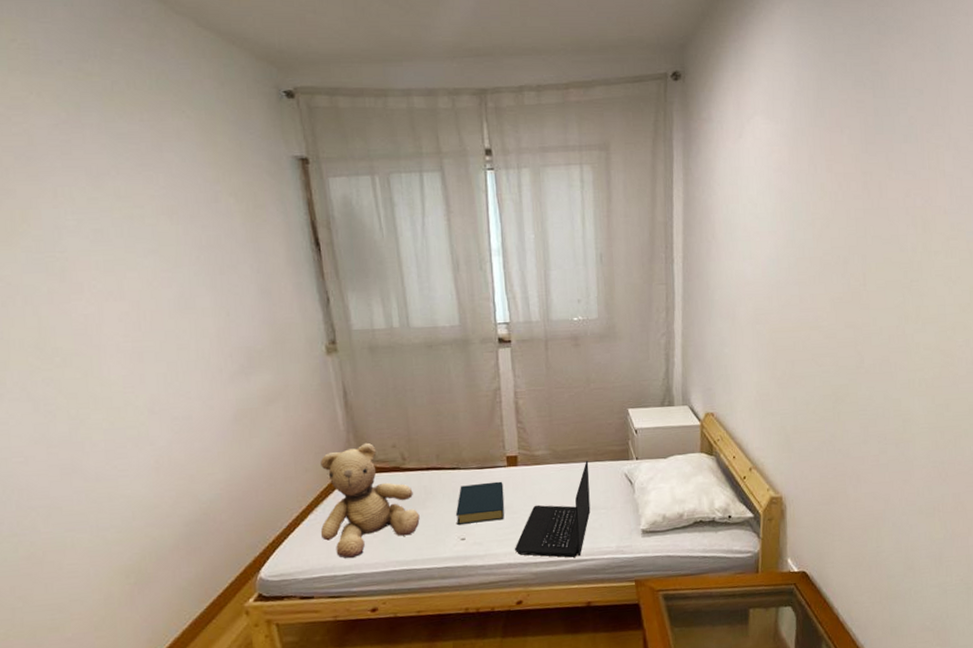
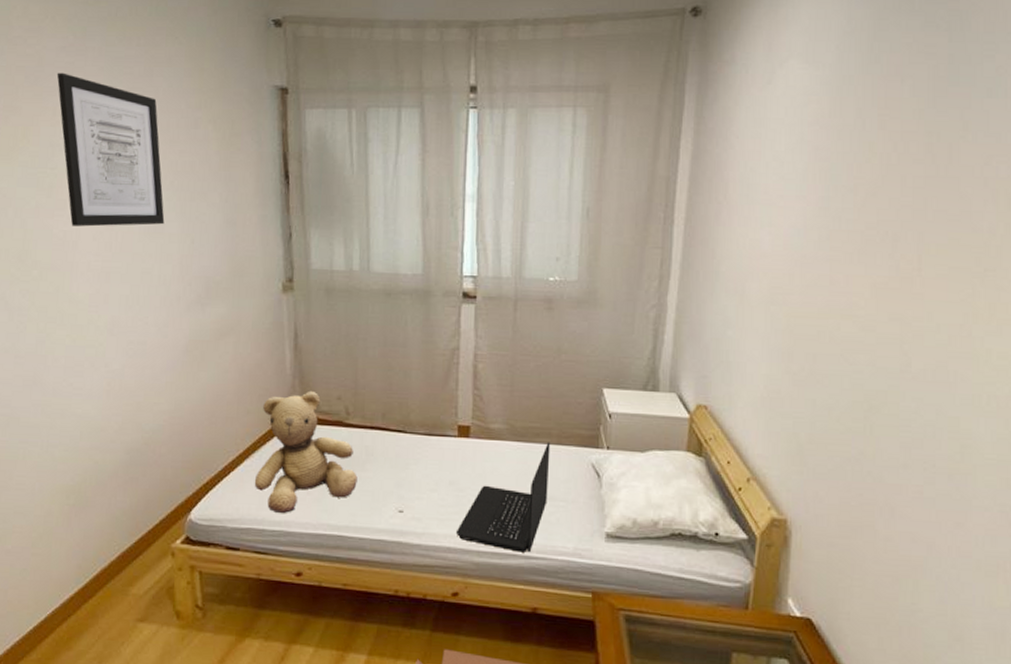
wall art: none [52,151,195,309] -> present [56,72,165,227]
hardback book: present [456,481,505,525] -> none [396,451,451,496]

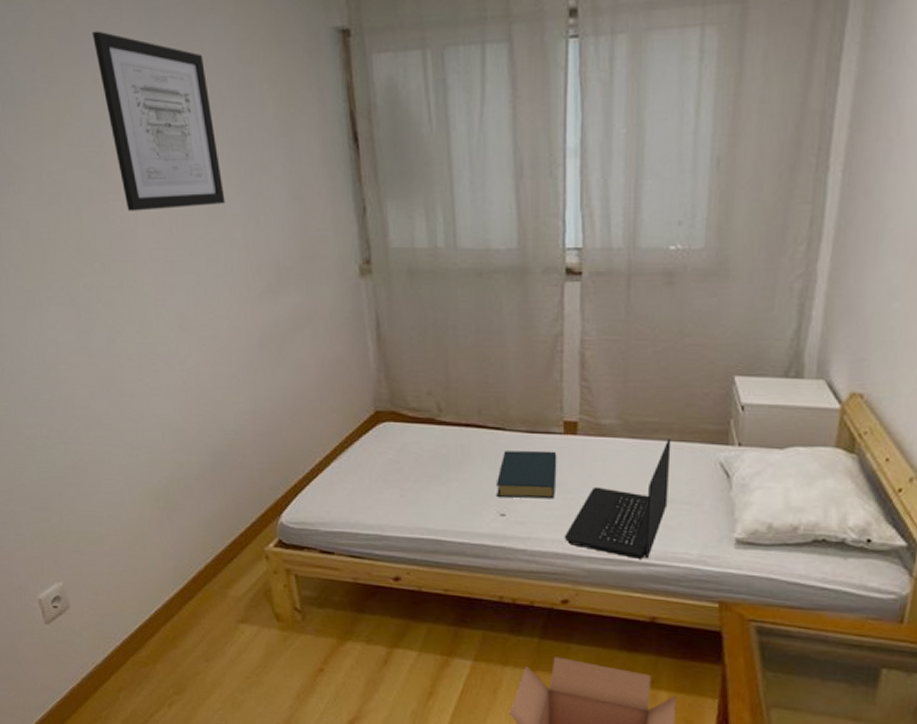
teddy bear: present [254,390,358,514] -> none [344,385,454,518]
hardback book: none [396,451,451,496] -> present [497,450,557,499]

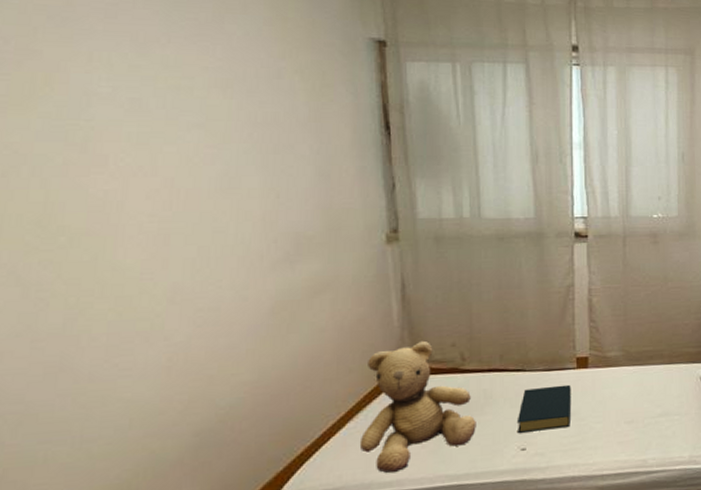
wall art: present [91,31,225,211] -> none [93,14,242,184]
teddy bear: none [344,385,454,518] -> present [359,340,476,473]
laptop: present [564,438,671,559] -> none [579,362,664,469]

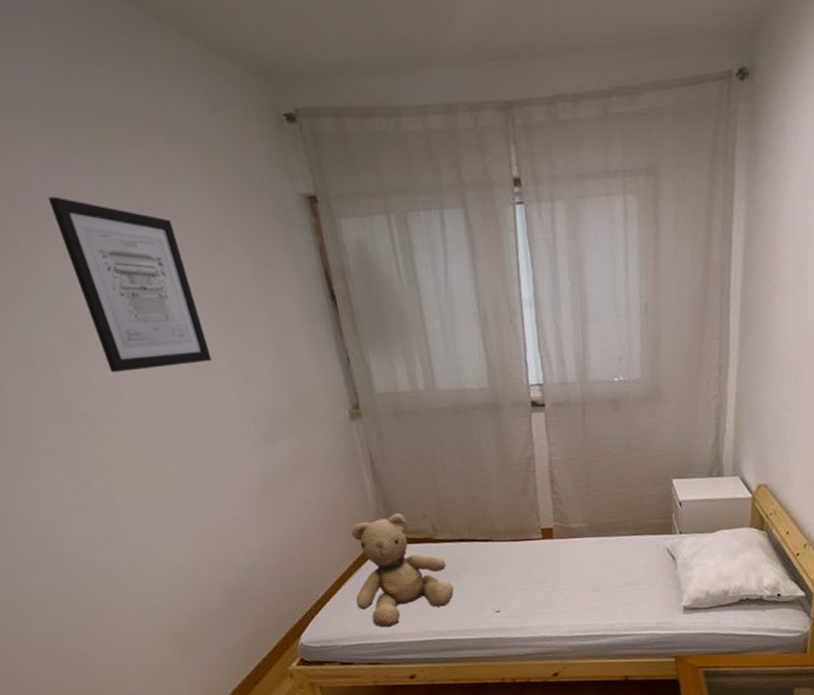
wall art: none [93,14,242,184] -> present [47,196,212,372]
hardback book: present [518,384,572,433] -> none [490,554,540,597]

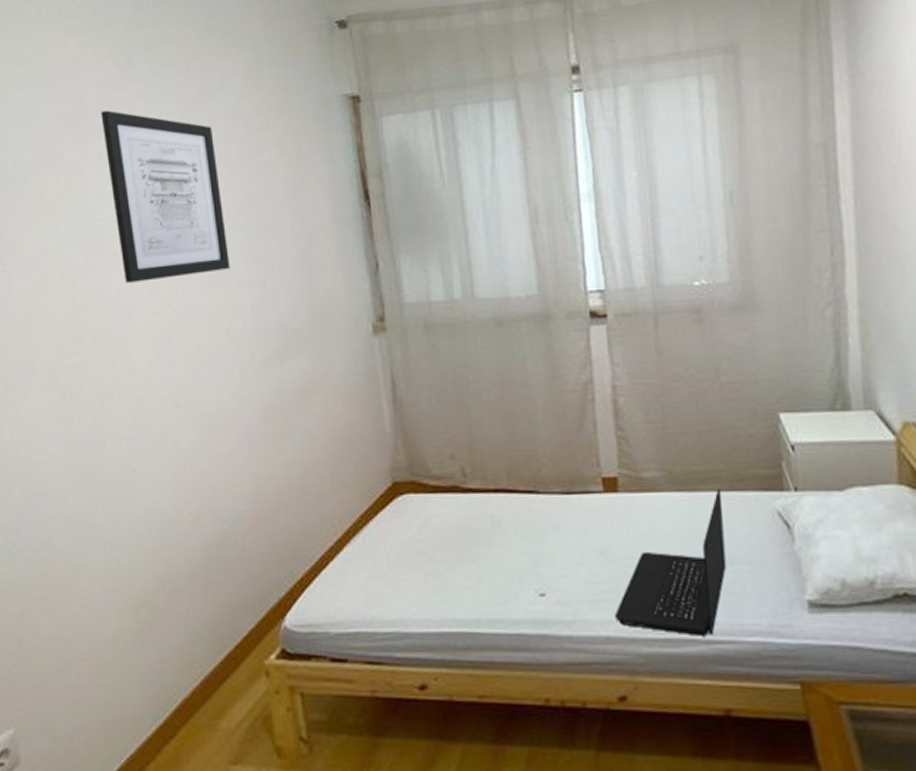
teddy bear: present [351,512,454,628] -> none [358,451,485,611]
laptop: none [550,534,630,633] -> present [614,488,727,636]

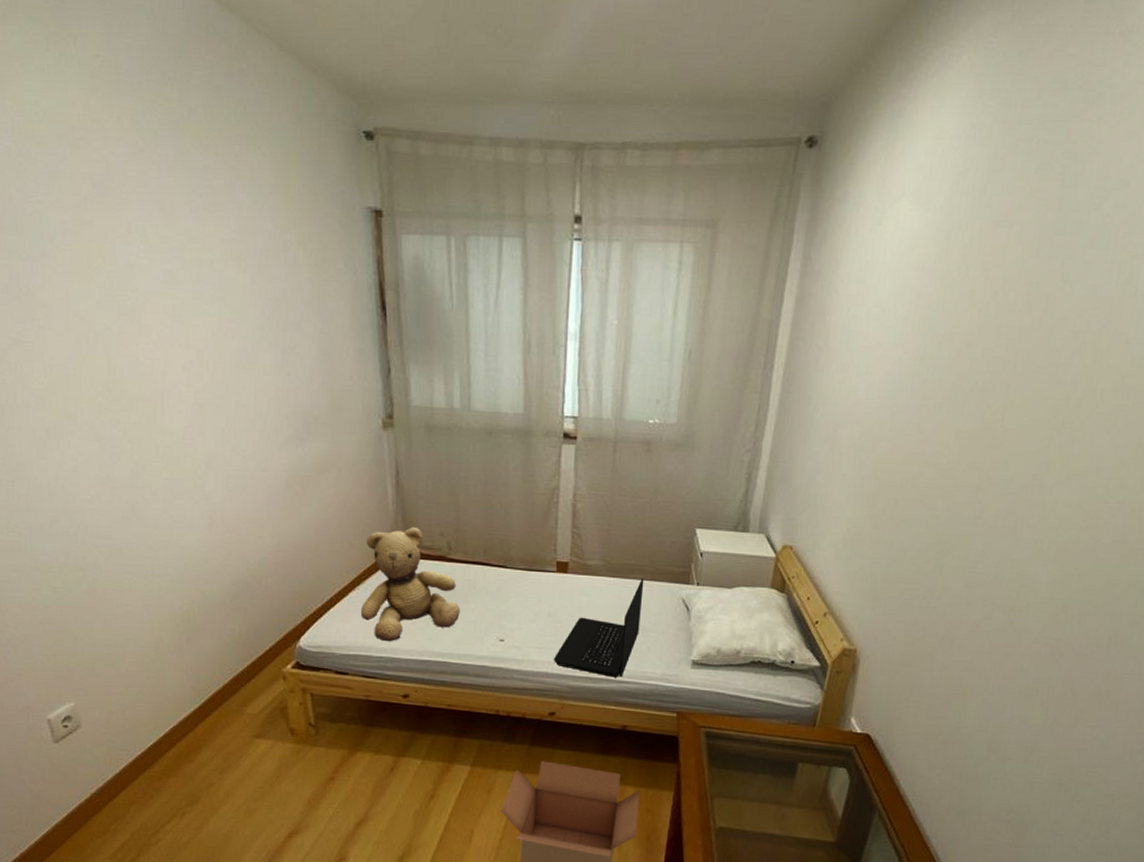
wall art: present [100,110,230,283] -> none [128,183,257,356]
teddy bear: none [358,451,485,611] -> present [360,526,460,642]

